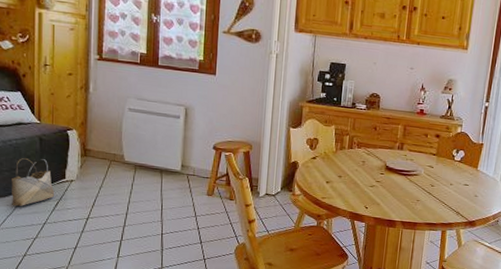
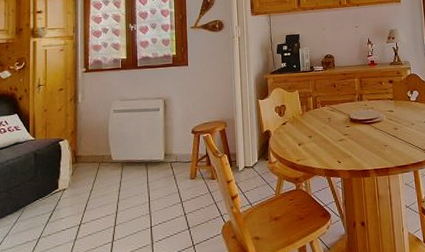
woven basket: present [10,158,54,207] -> none [7,173,48,226]

